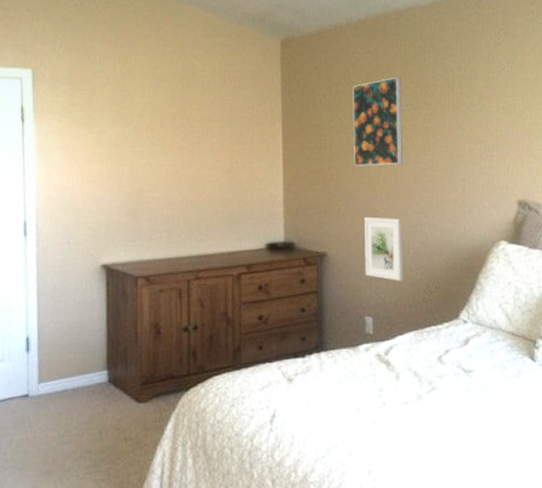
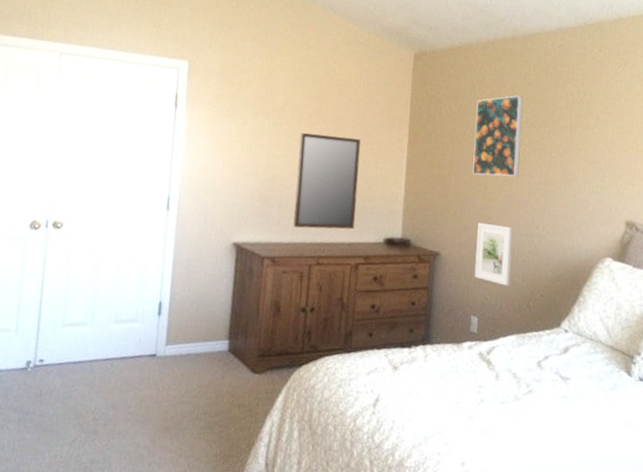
home mirror: none [164,137,233,242] -> present [293,133,361,230]

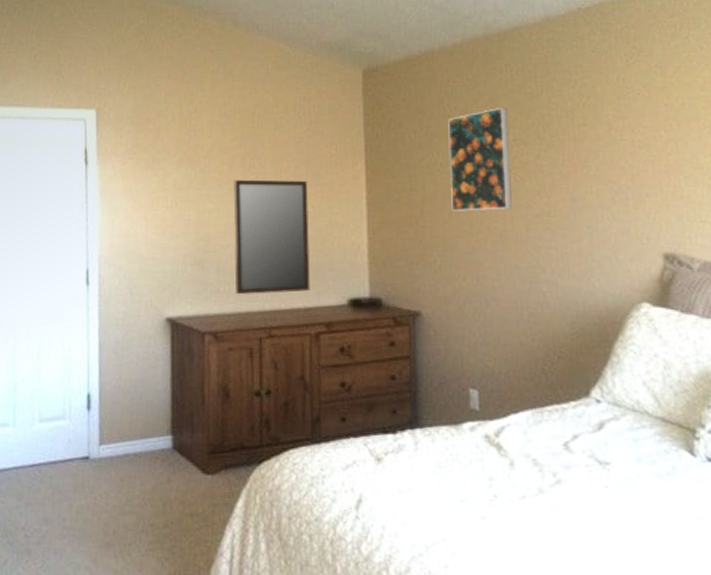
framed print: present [474,222,513,286] -> none [464,270,516,348]

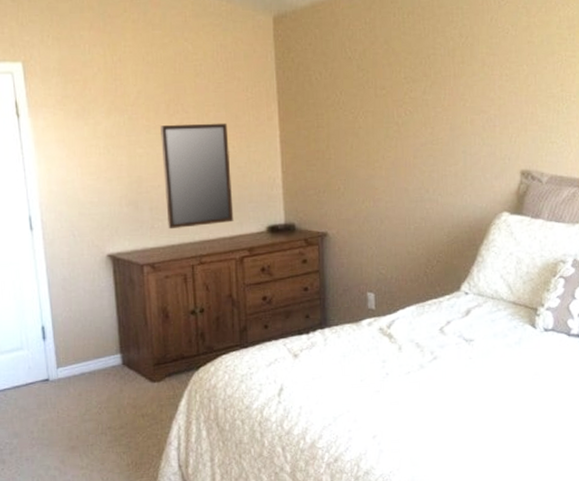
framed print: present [448,107,512,211] -> none [349,48,402,144]

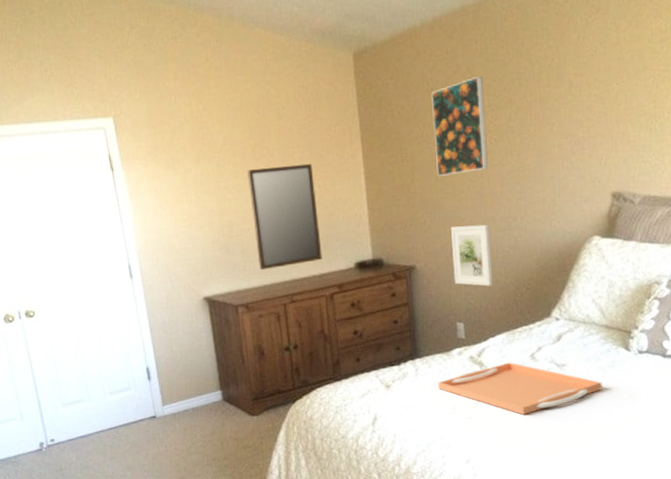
serving tray: none [346,335,509,390] -> present [438,362,602,415]
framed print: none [349,48,402,144] -> present [431,75,488,176]
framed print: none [363,194,405,257] -> present [450,224,493,286]

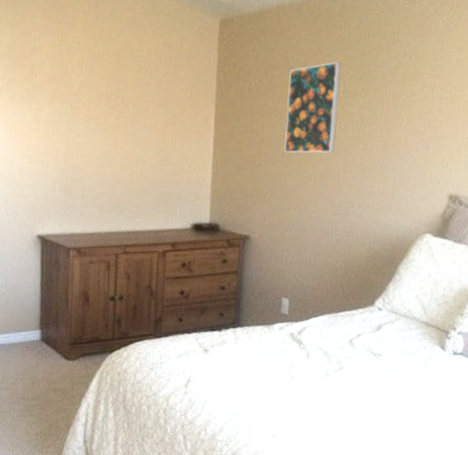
home mirror: present [247,163,323,271] -> none [97,117,164,218]
serving tray: present [438,362,602,415] -> none [255,344,414,398]
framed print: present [450,224,493,286] -> none [285,203,327,267]

